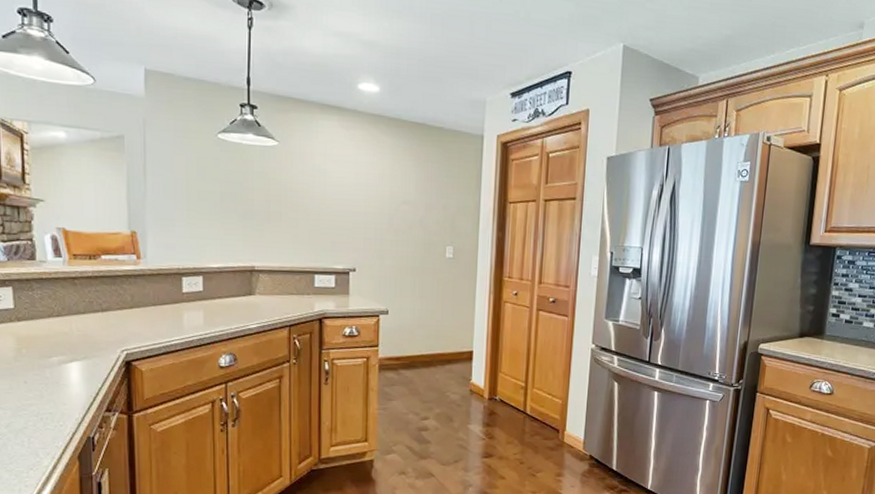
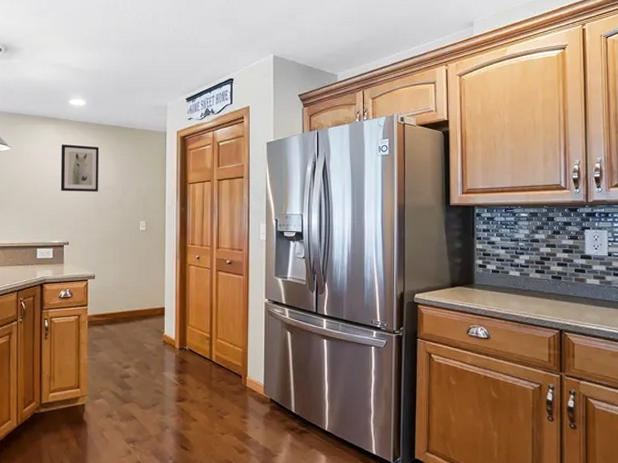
wall art: none [345,142,397,207] -> present [60,144,100,192]

